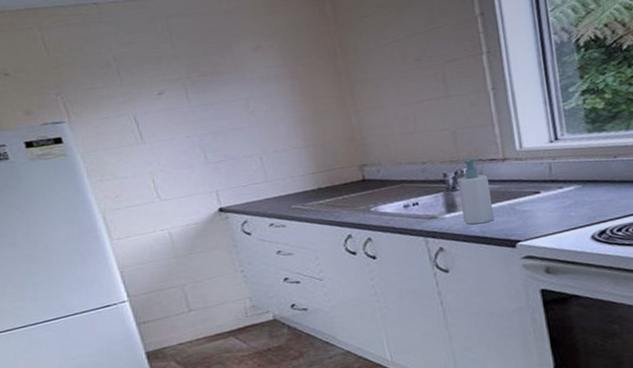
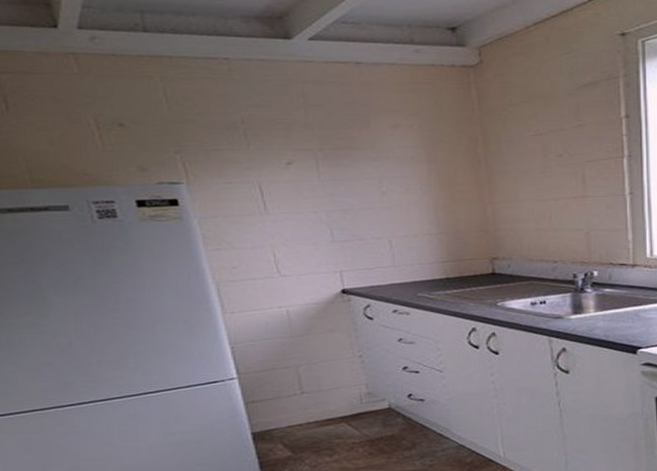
soap bottle: present [457,158,494,225] -> none [587,261,618,328]

